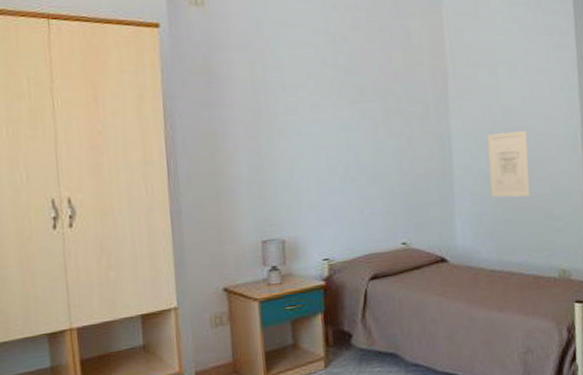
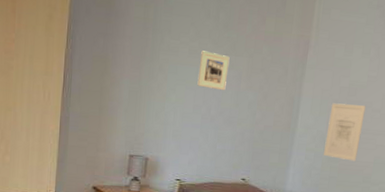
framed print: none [325,103,362,145] -> present [197,50,230,91]

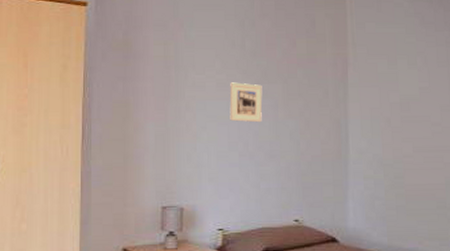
wall art: present [324,103,366,161] -> none [384,121,425,185]

